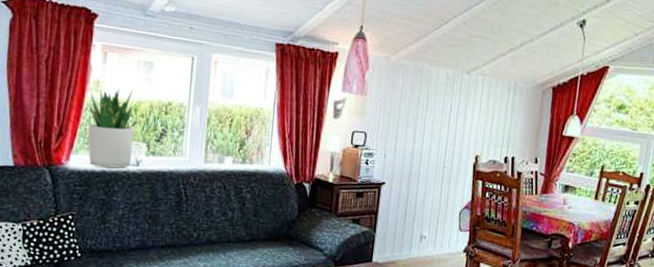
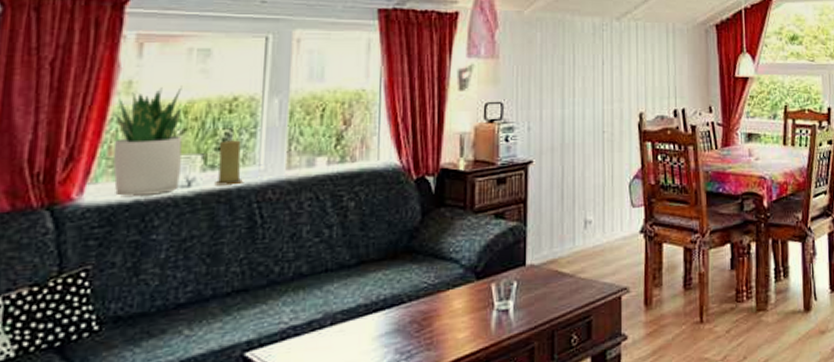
candle: none [155,135,174,169] -> present [215,140,243,186]

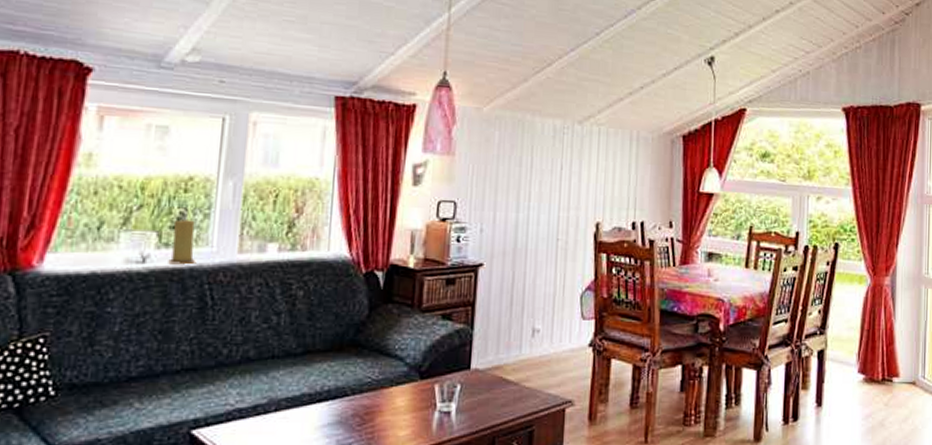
planter: present [113,86,183,196] -> none [72,161,140,268]

